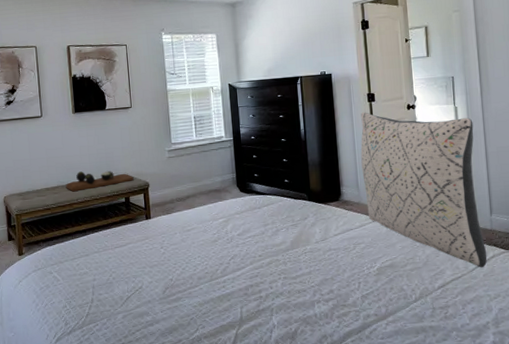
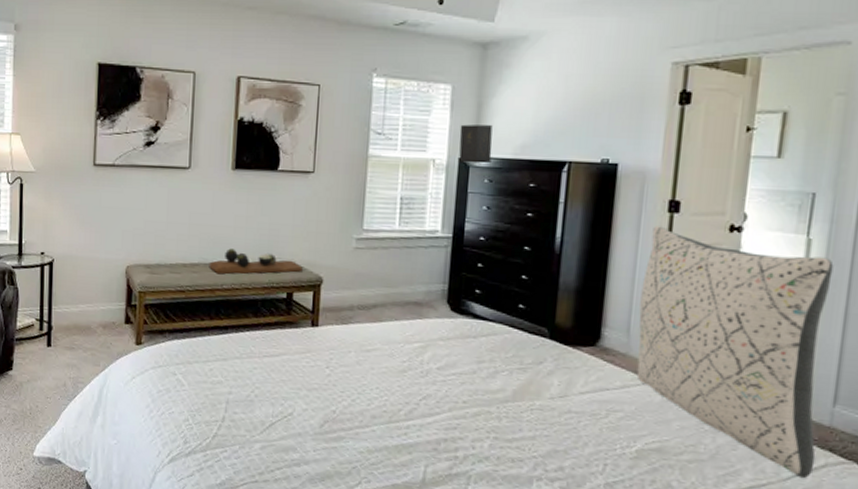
decorative box: none [226,59,250,87] -> present [459,124,493,164]

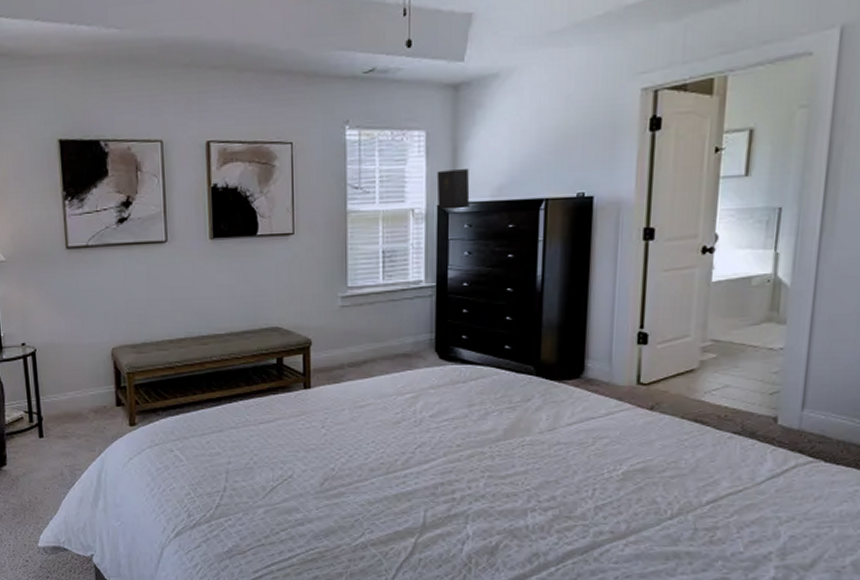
decorative tray: present [209,248,303,275] -> none [196,319,291,347]
pillow: present [636,226,834,479] -> none [619,255,800,481]

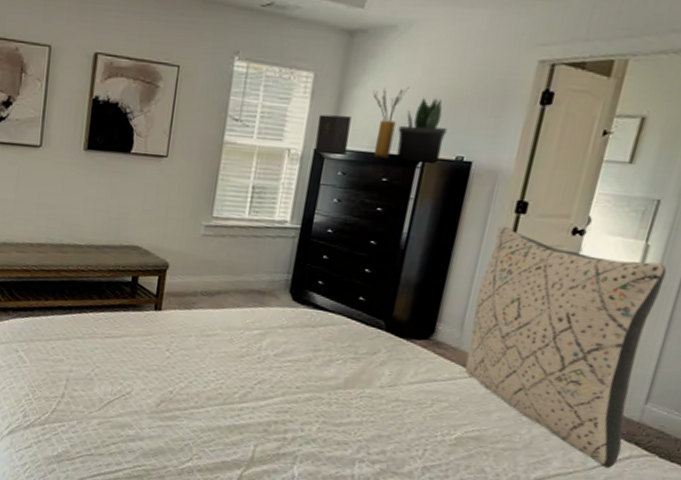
vase: none [486,132,521,206] -> present [372,87,409,159]
planter: none [516,139,564,206] -> present [396,97,448,164]
pillow: none [619,255,800,481] -> present [464,226,667,469]

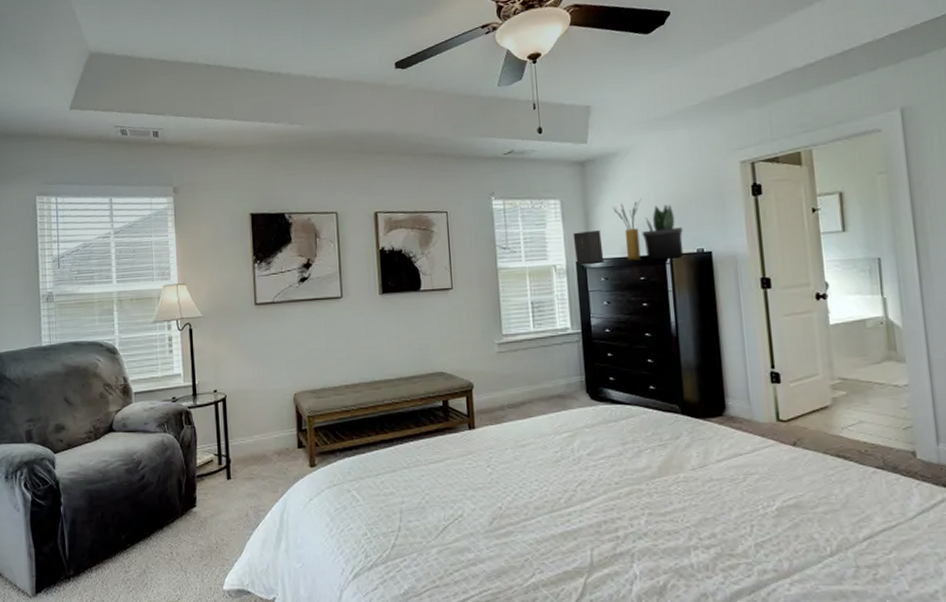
pillow: present [464,226,667,469] -> none [752,301,934,516]

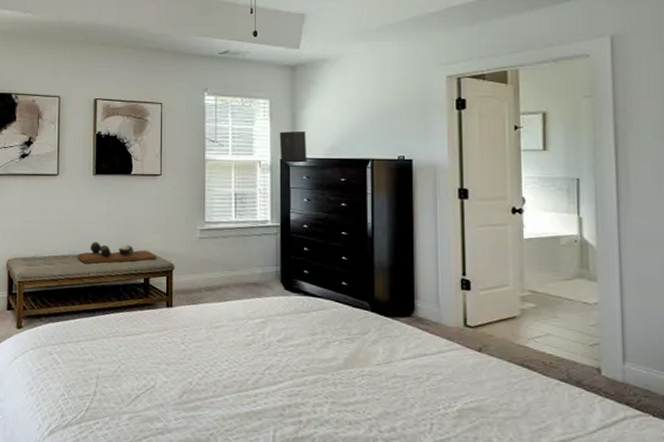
decorative tray: none [369,366,454,391] -> present [77,241,156,265]
vase: present [612,199,642,261] -> none [319,105,348,162]
planter: present [641,204,684,261] -> none [345,111,386,164]

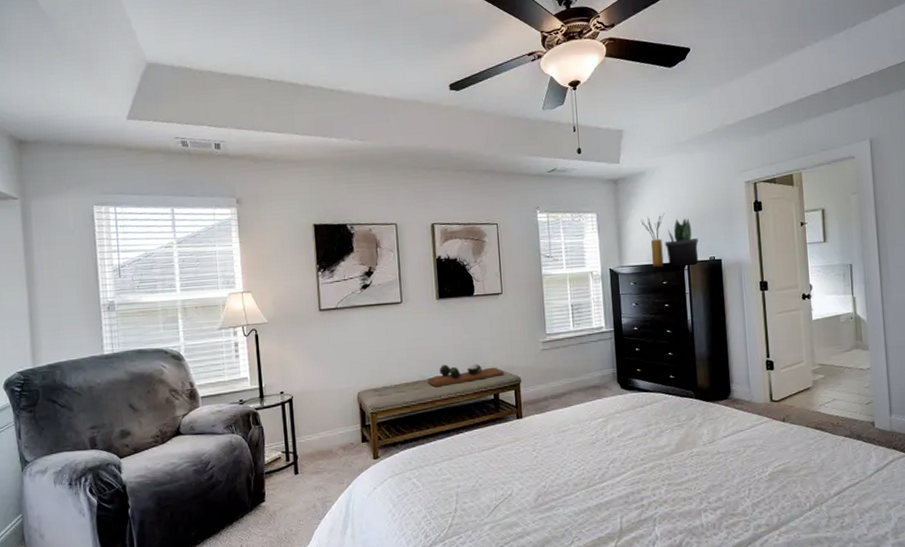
decorative box: present [279,131,307,163] -> none [607,241,633,272]
vase: none [319,105,348,162] -> present [640,214,665,268]
planter: none [345,111,386,164] -> present [664,218,699,267]

